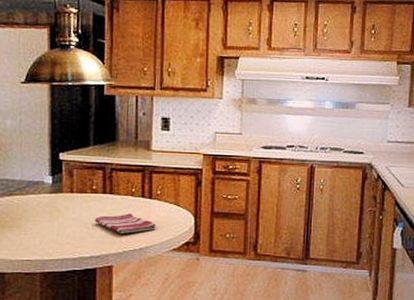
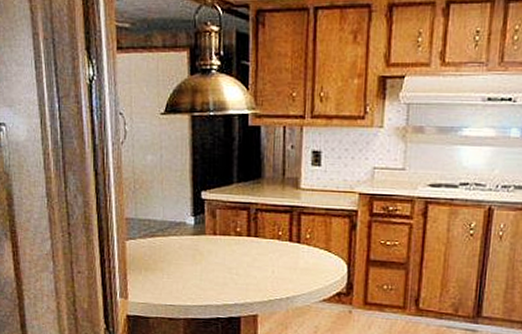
dish towel: present [94,213,156,233] -> none [238,259,305,281]

